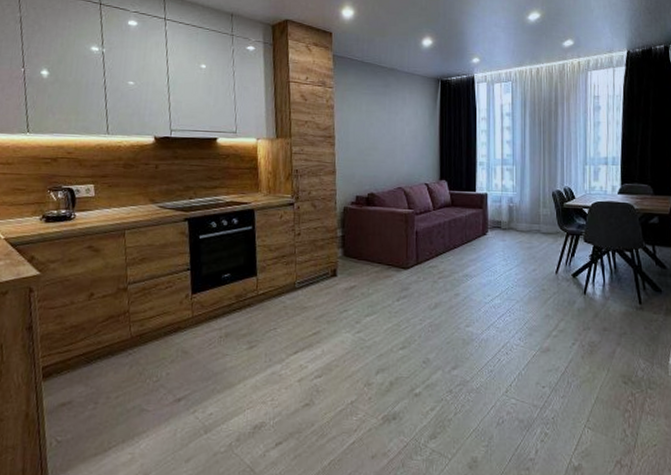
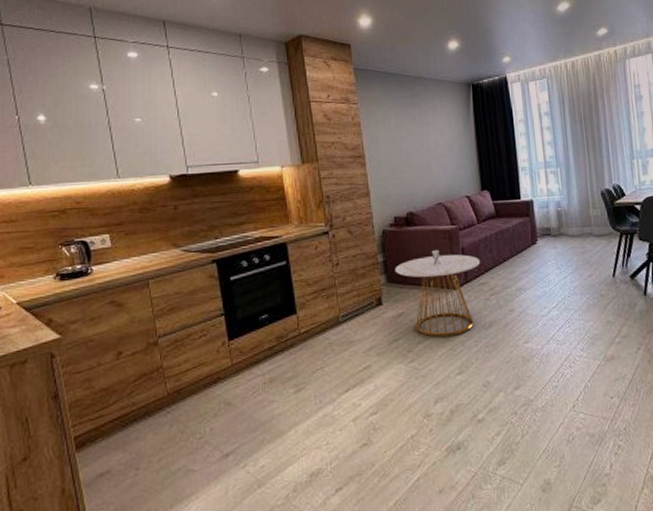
side table: none [351,230,432,312] -> present [394,249,481,337]

